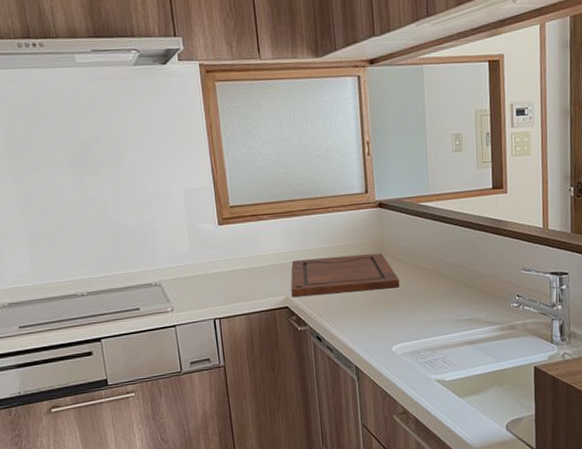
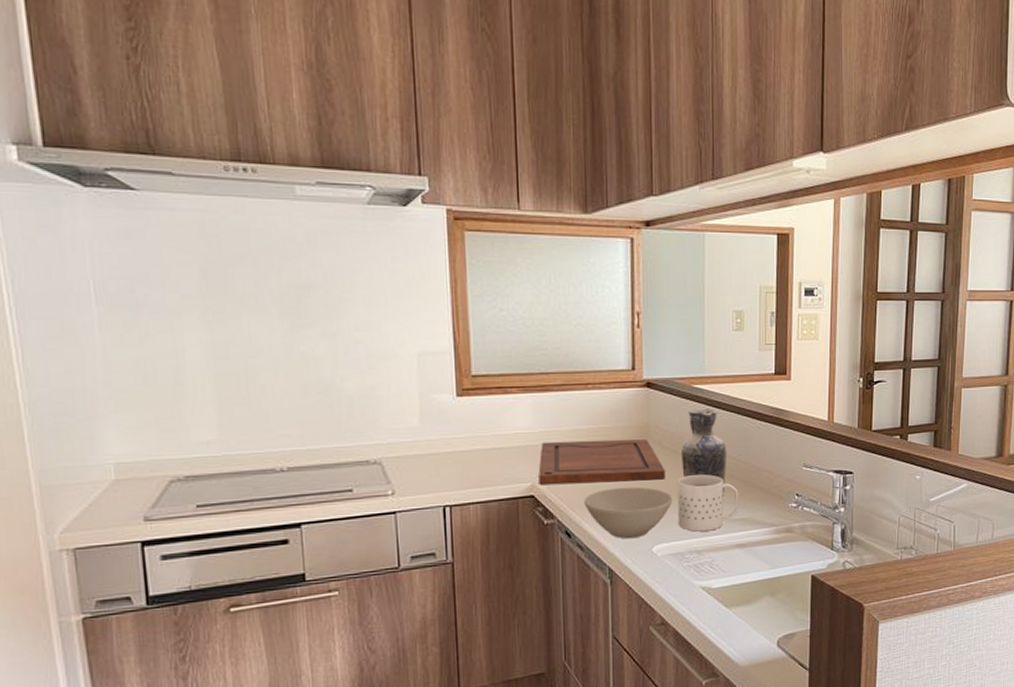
bowl: none [331,295,408,341] -> present [584,486,673,539]
mug: none [410,281,466,332] -> present [677,474,739,532]
ceramic jug: none [412,223,454,297] -> present [680,409,727,493]

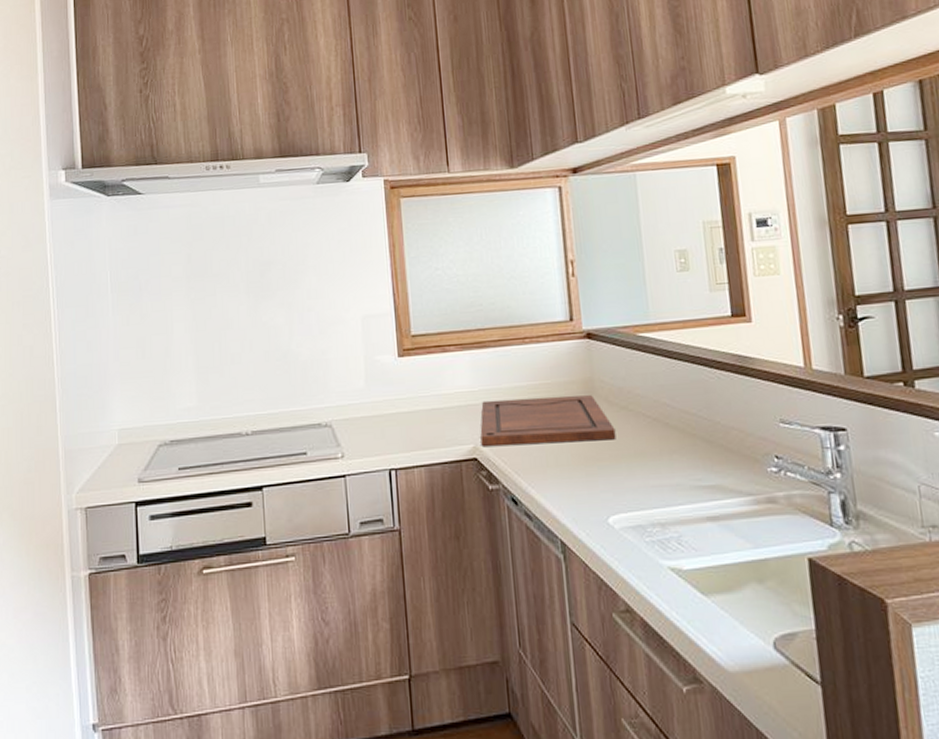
bowl: present [584,486,673,539] -> none [529,448,627,508]
mug: present [677,474,739,532] -> none [629,433,706,501]
ceramic jug: present [680,409,727,493] -> none [630,359,687,455]

